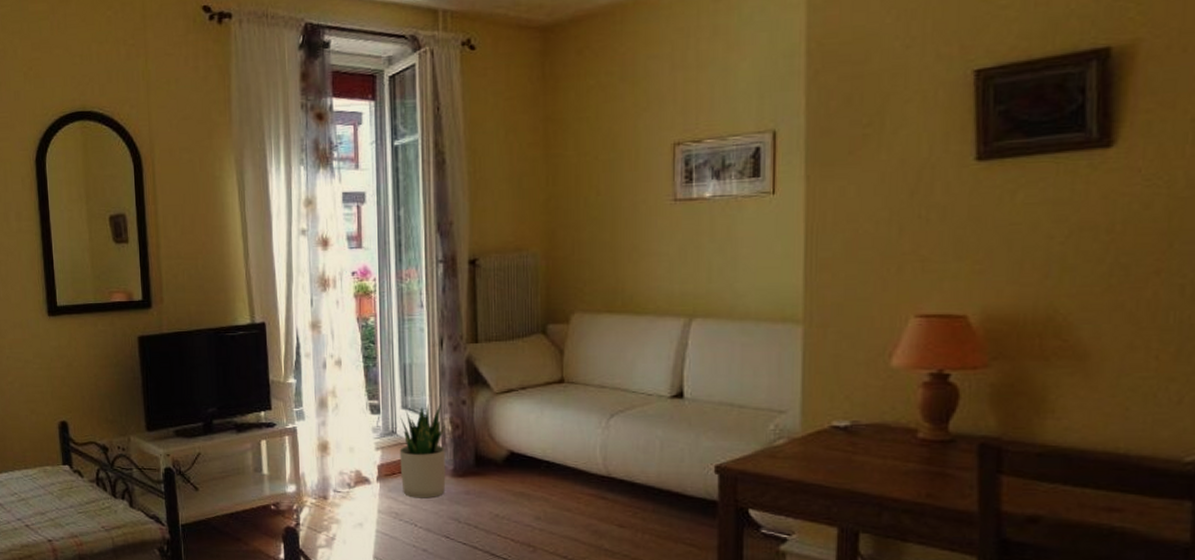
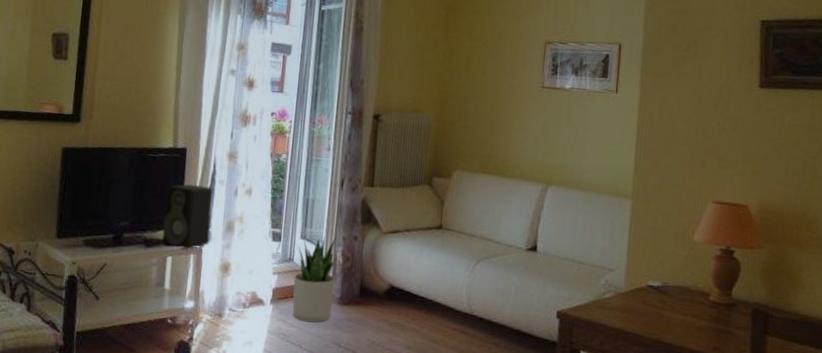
speaker: none [251,361,304,430] -> present [162,184,213,249]

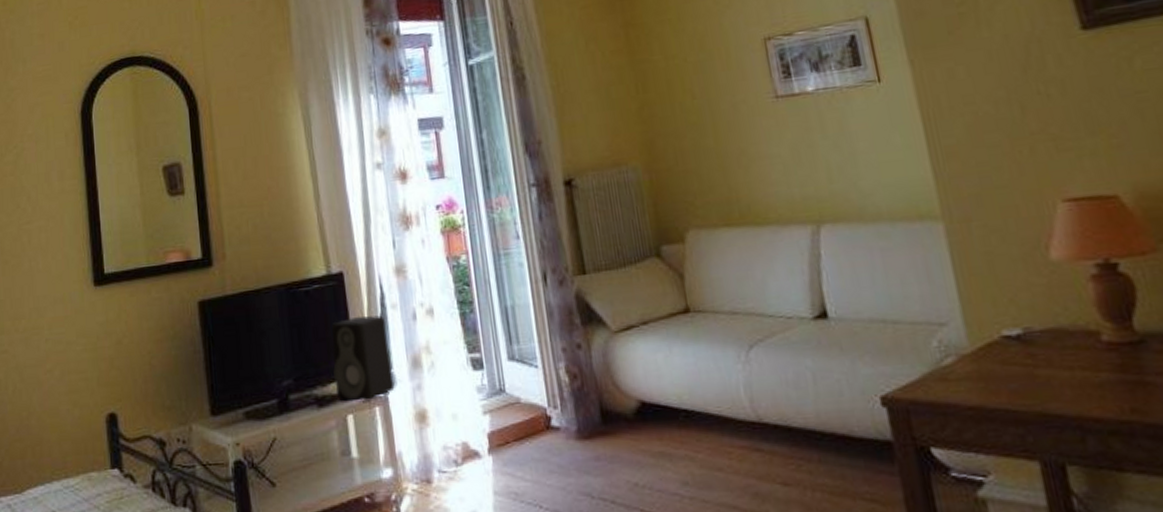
planter: present [292,237,337,323] -> none [507,351,571,472]

